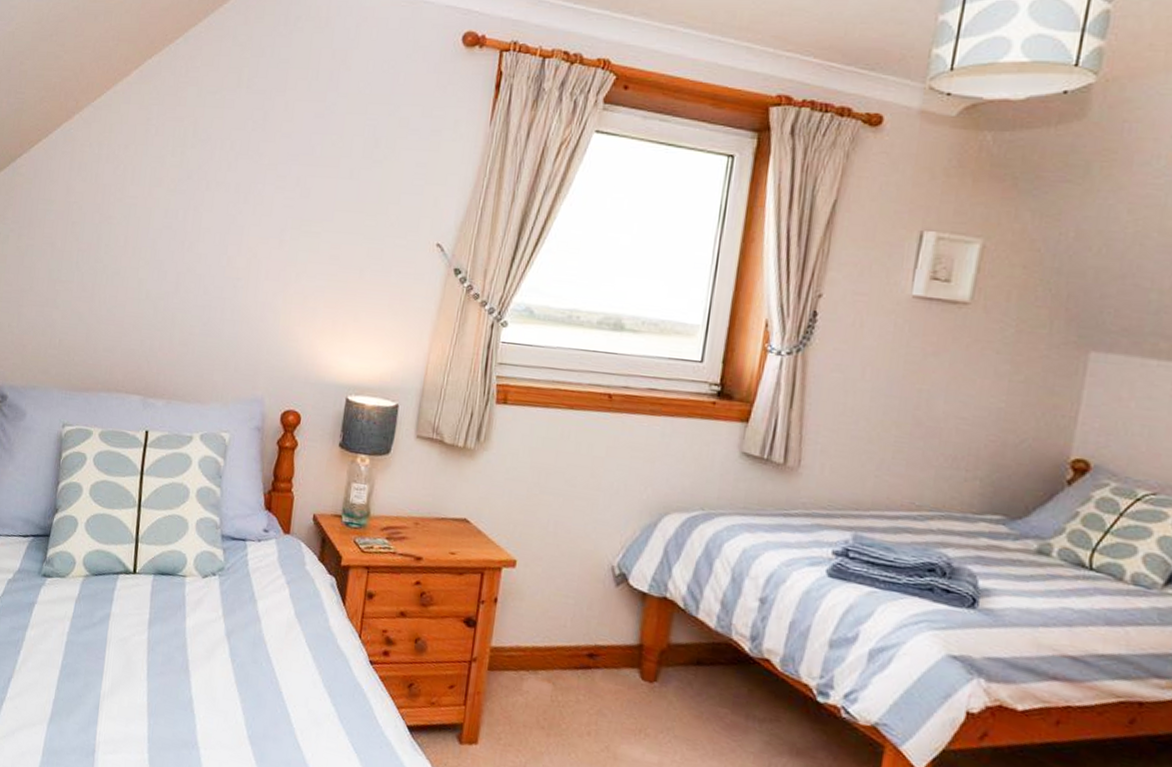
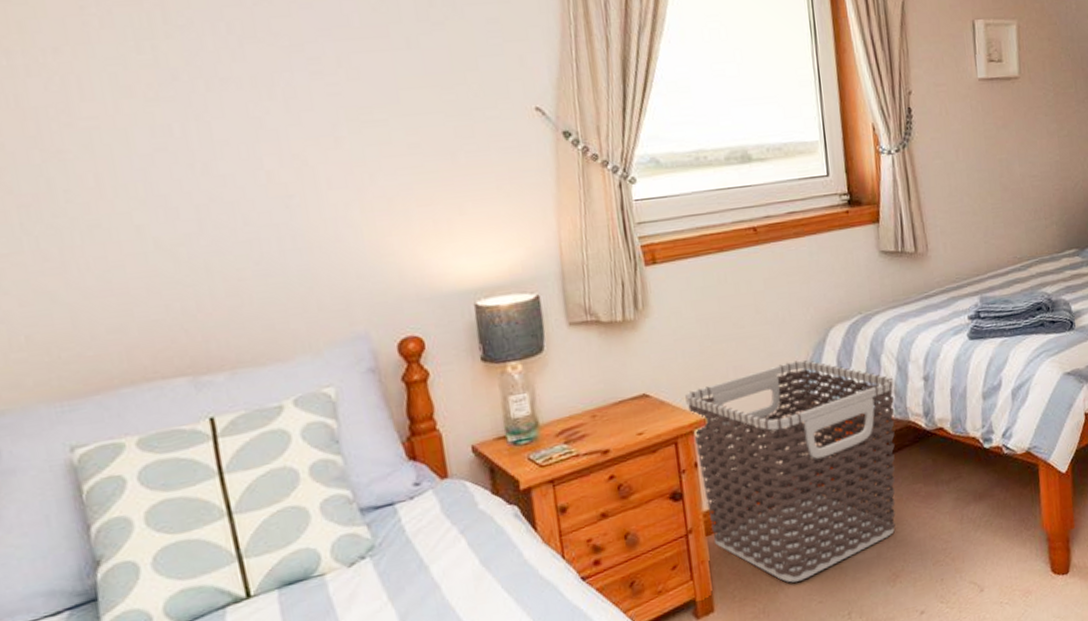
clothes hamper: none [494,530,723,754] -> present [685,360,896,583]

